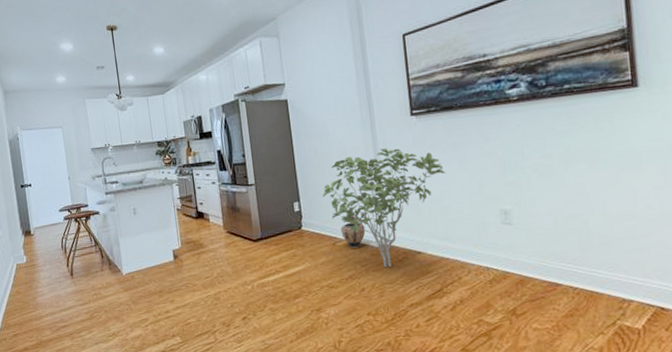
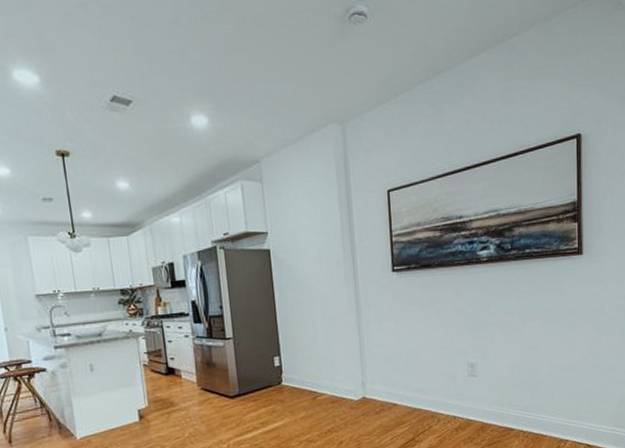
shrub: present [323,148,446,268] -> none [304,303,422,421]
ceramic jug: present [340,215,366,248] -> none [321,370,346,402]

